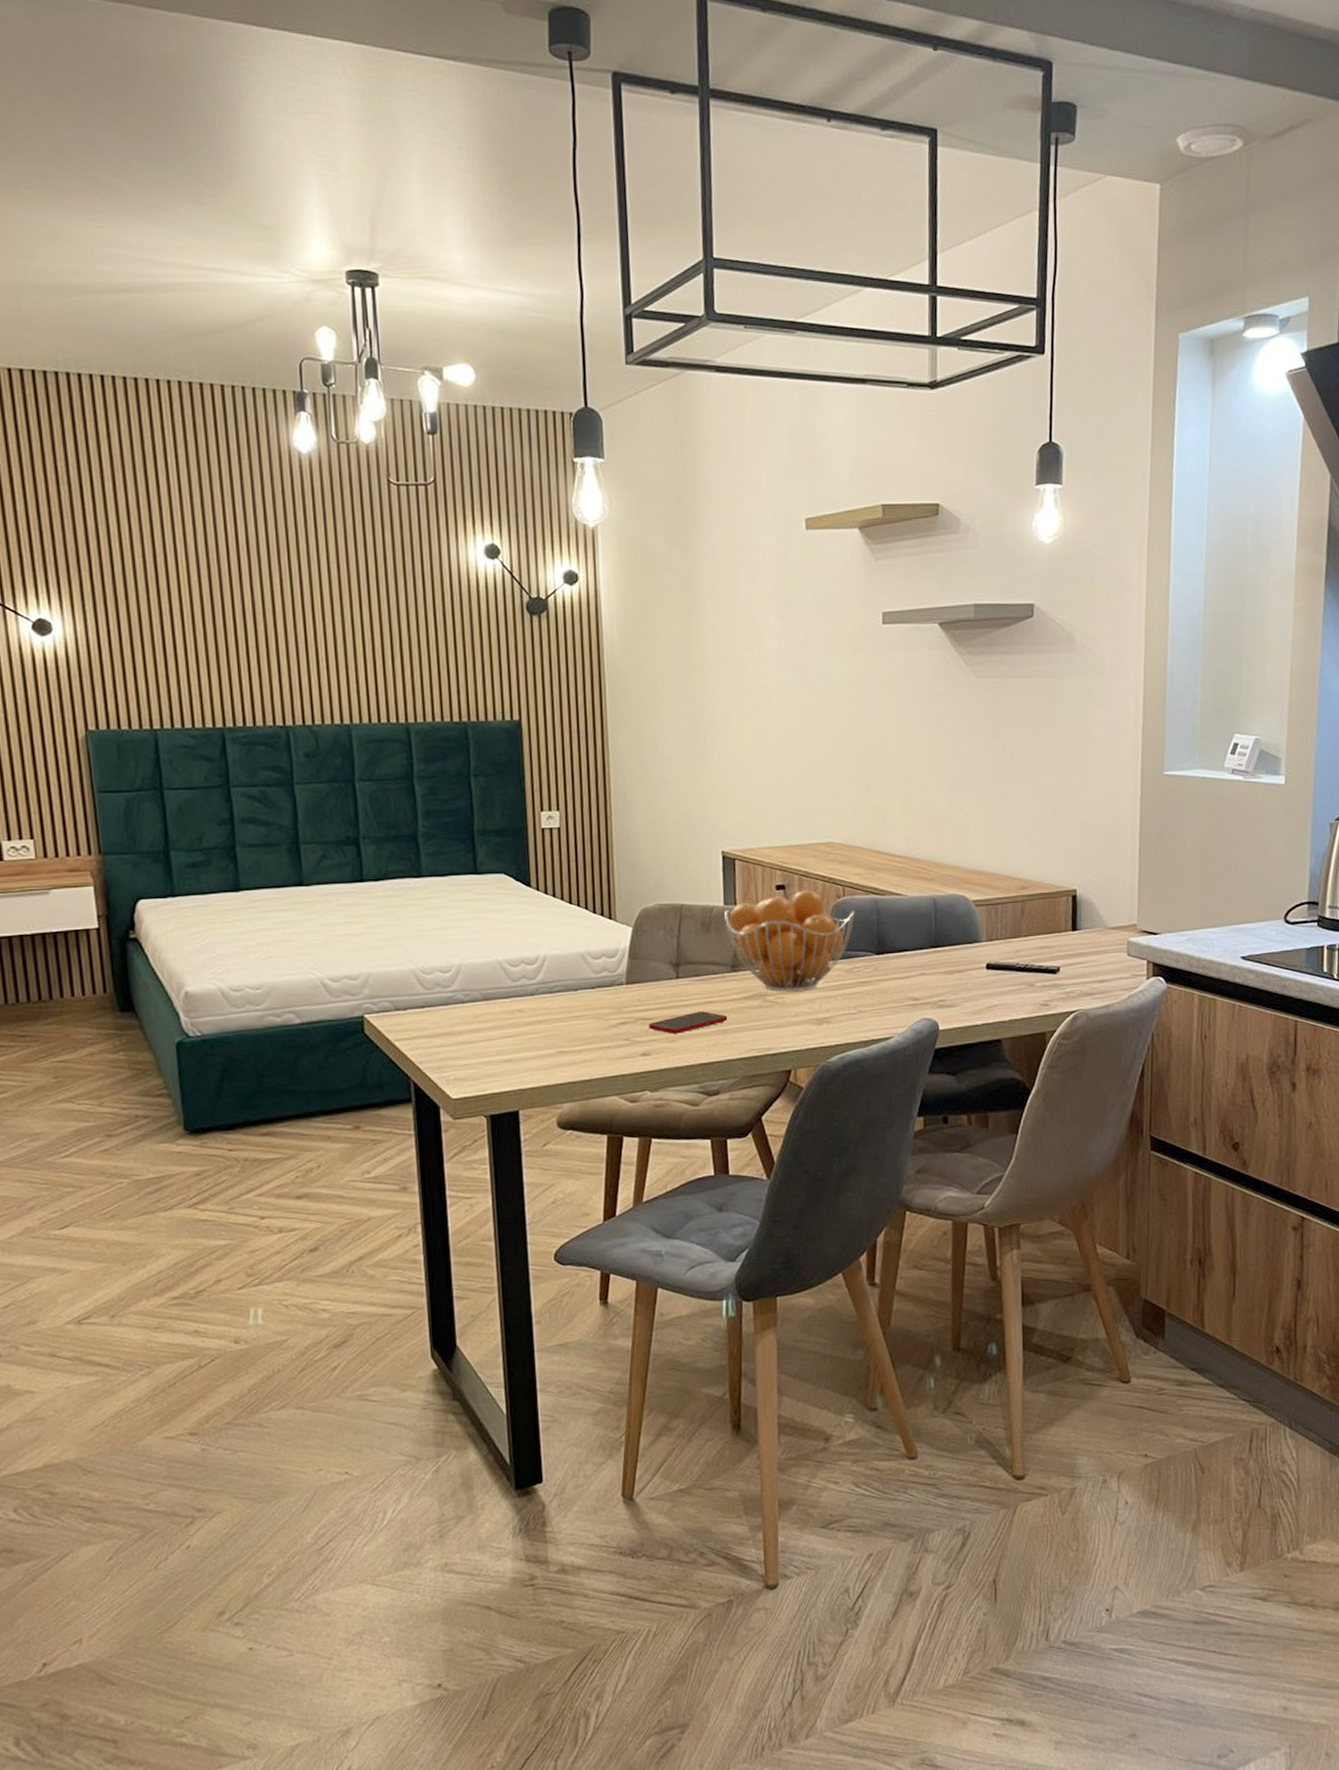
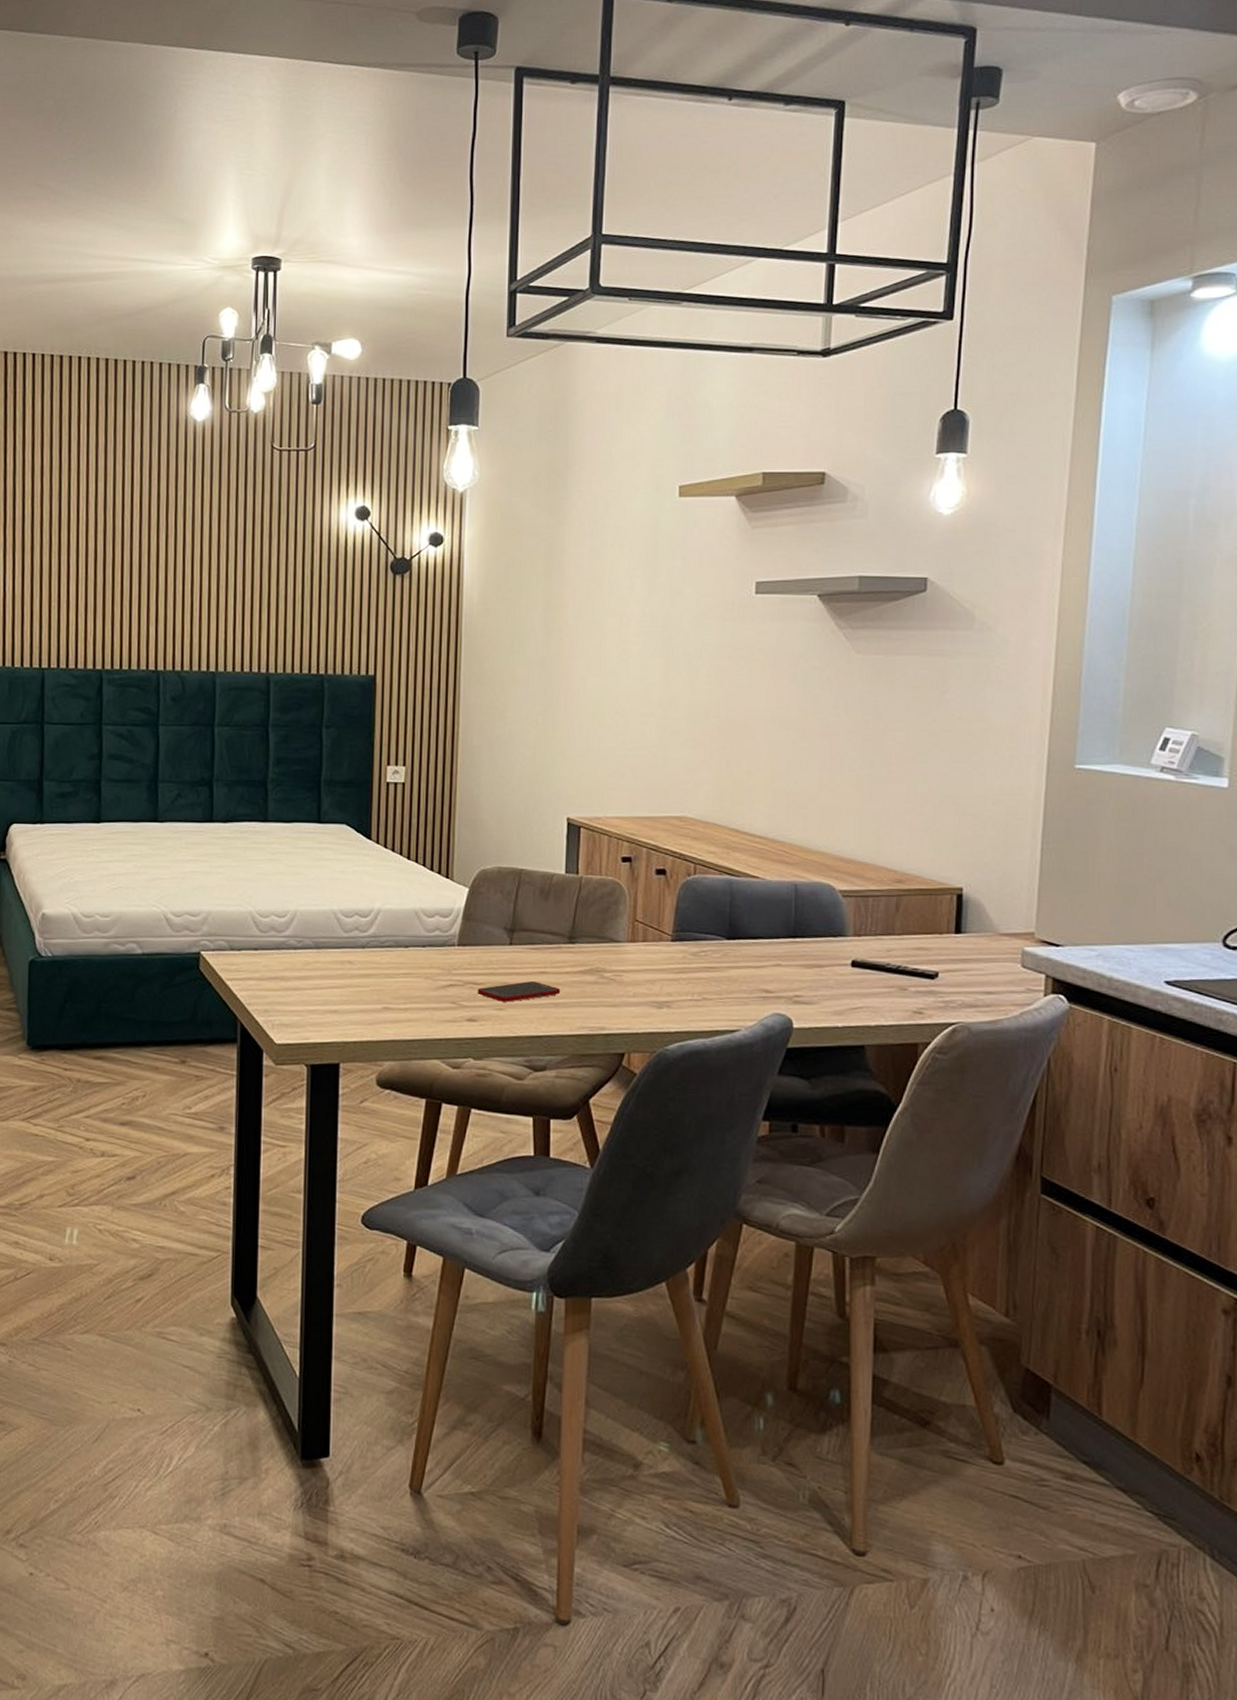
fruit basket: present [724,889,855,992] -> none [565,864,706,972]

